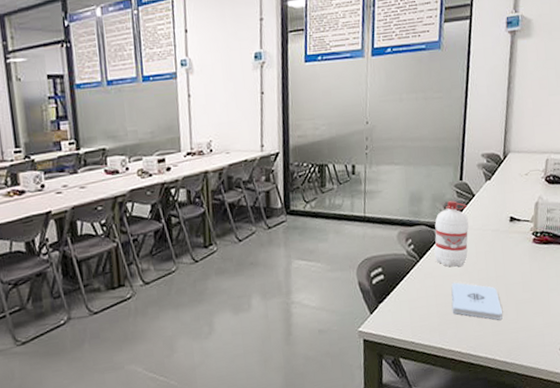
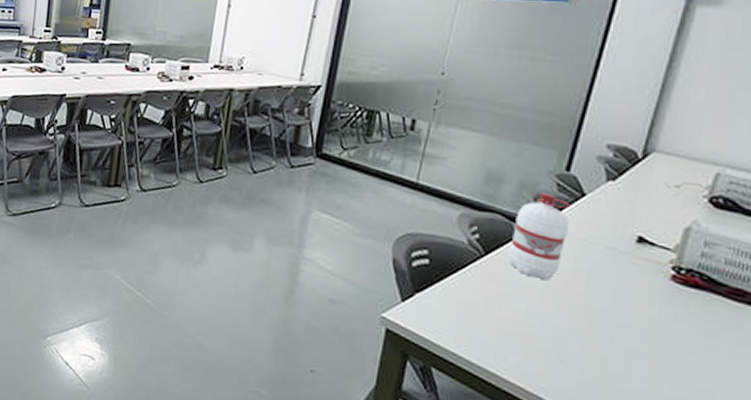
notepad: present [451,282,503,320] -> none [522,296,601,367]

